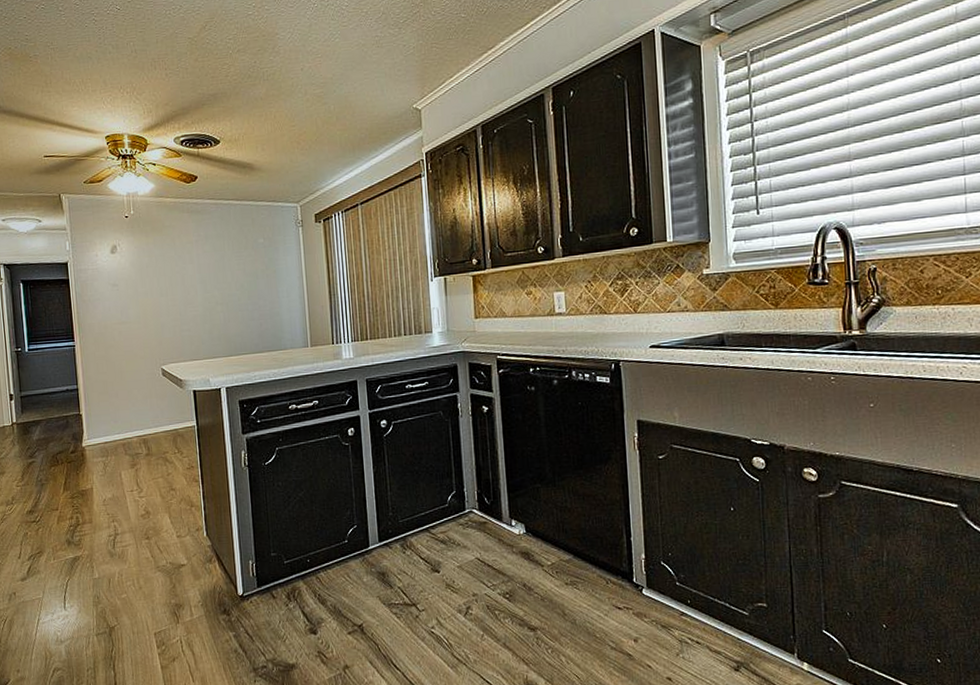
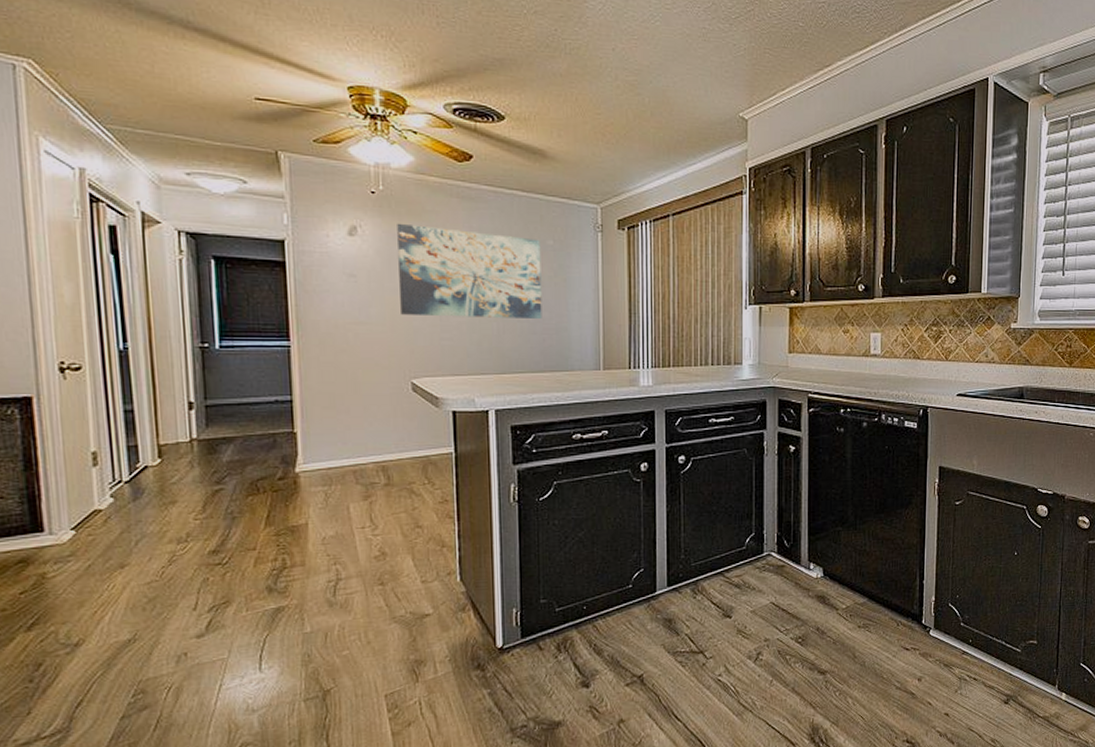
wall art: none [145,238,259,313] -> present [397,223,542,320]

